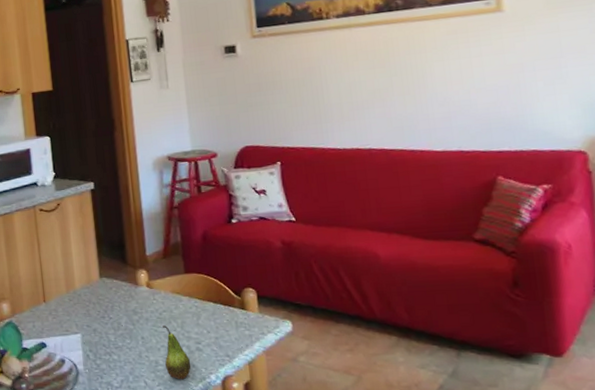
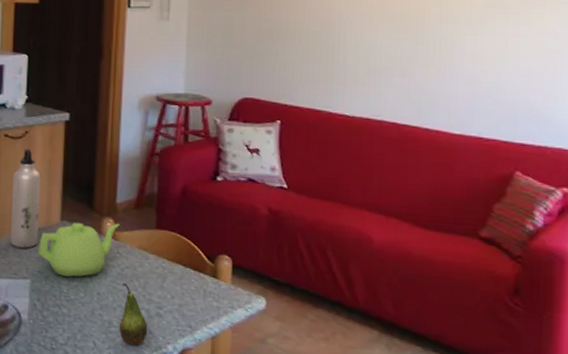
water bottle: none [52,218,83,307] -> present [10,148,41,248]
teapot: none [83,273,152,327] -> present [38,222,120,277]

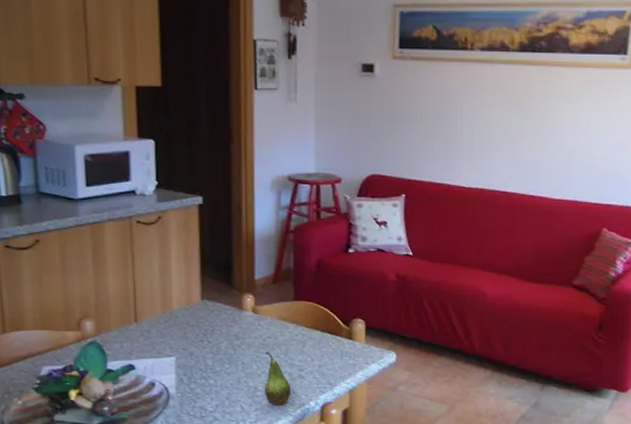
water bottle: present [10,148,41,248] -> none [149,233,180,328]
teapot: present [38,222,120,277] -> none [180,298,260,351]

